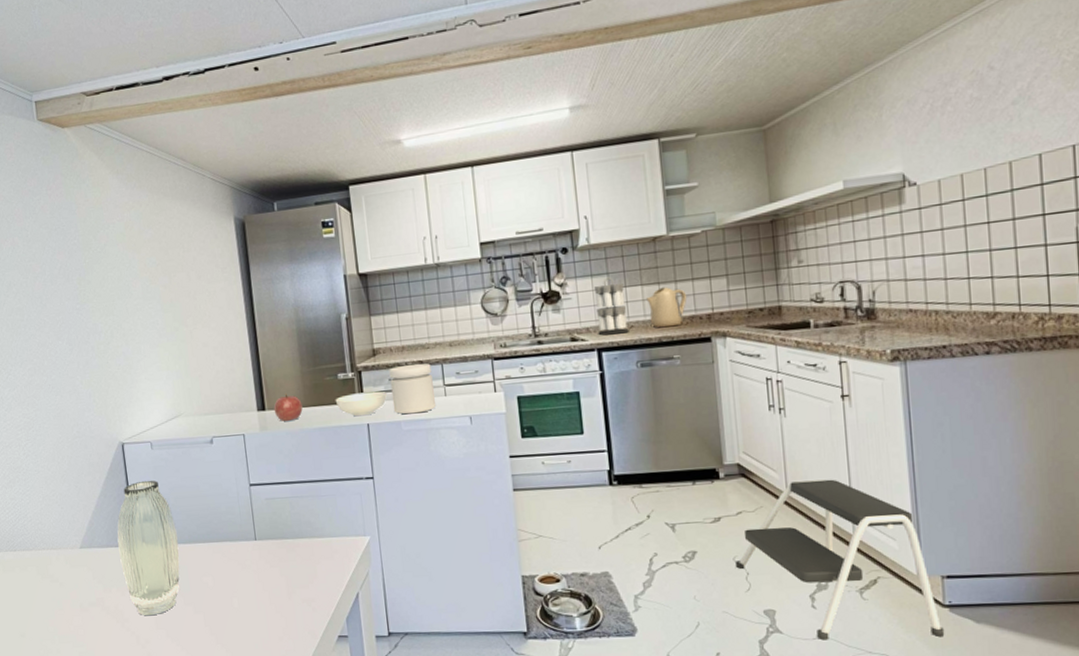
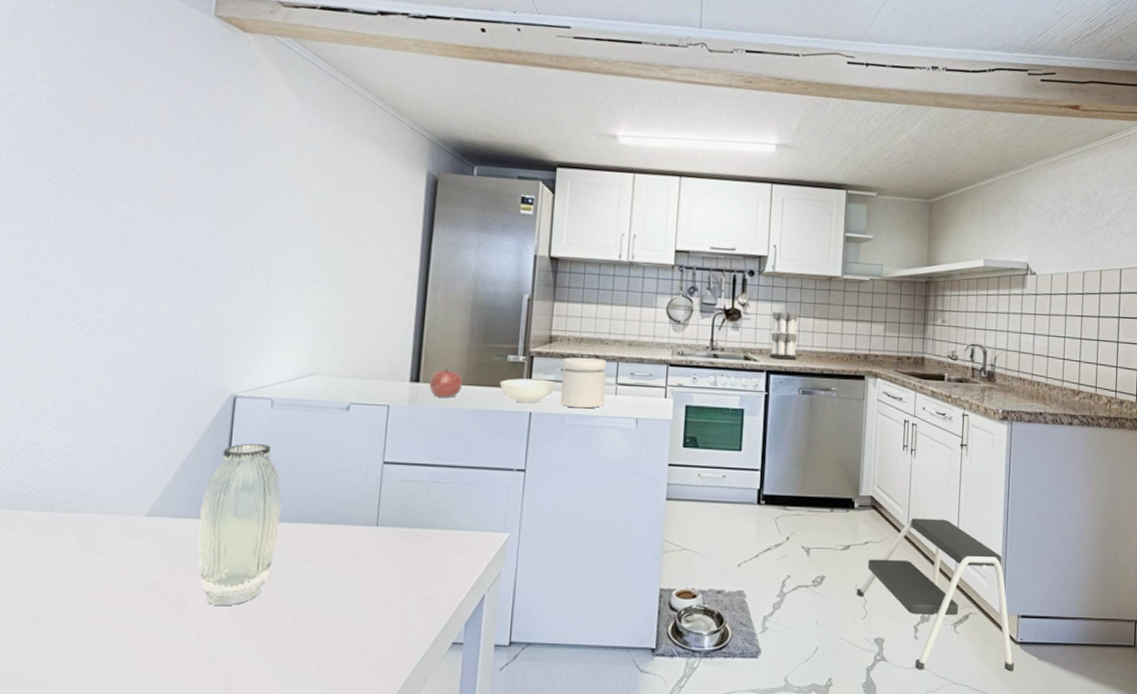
kettle: present [646,287,687,328] -> none [816,323,851,361]

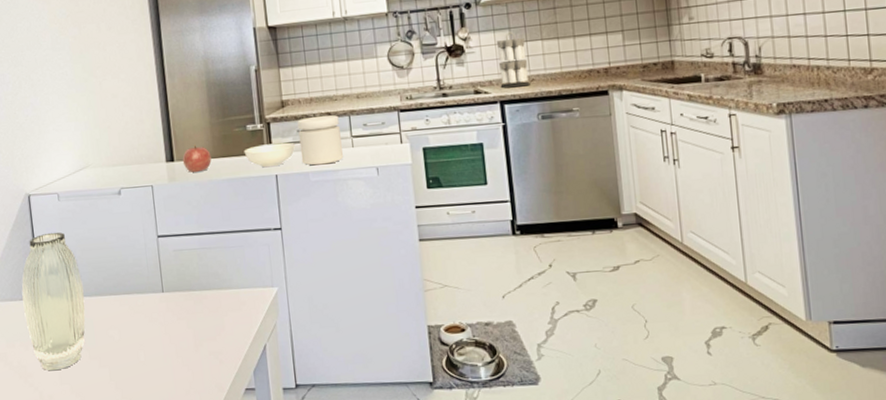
step stool: present [857,517,1015,671] -> none [634,228,833,386]

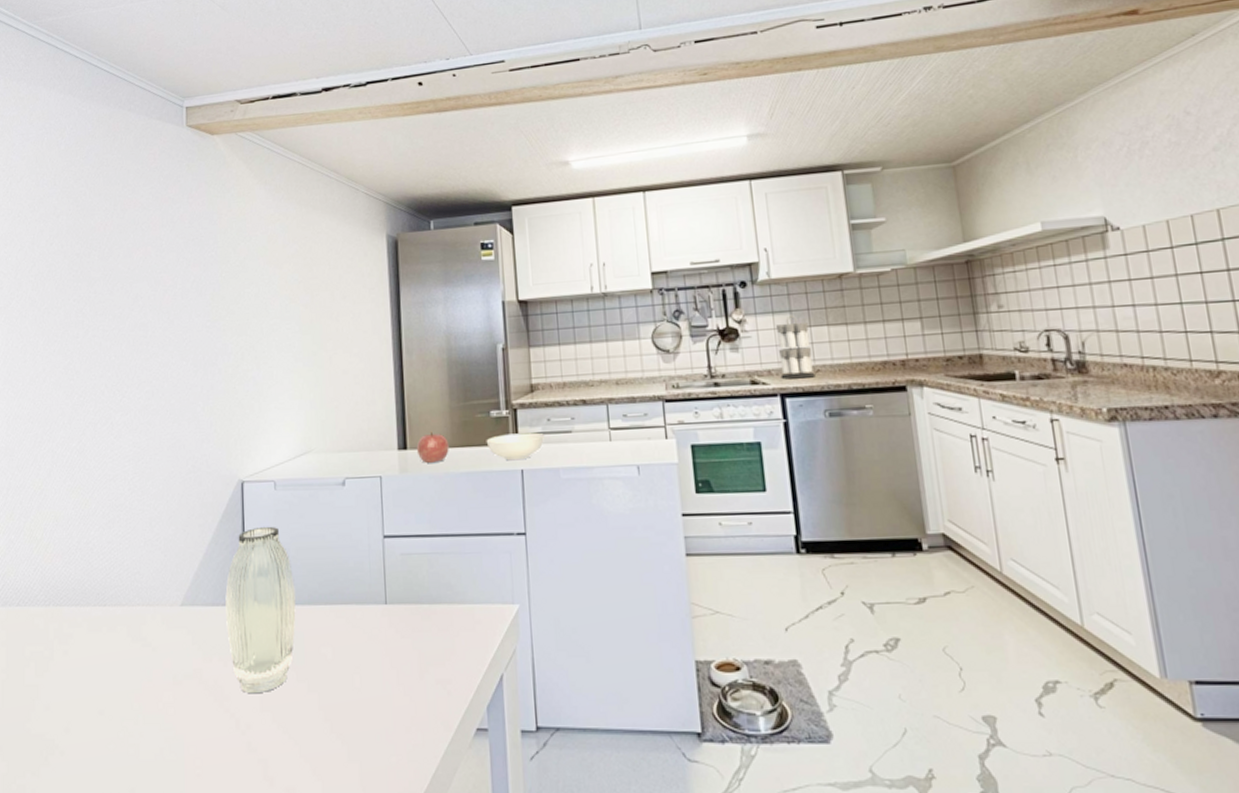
jar: present [297,115,344,166] -> none [548,402,600,461]

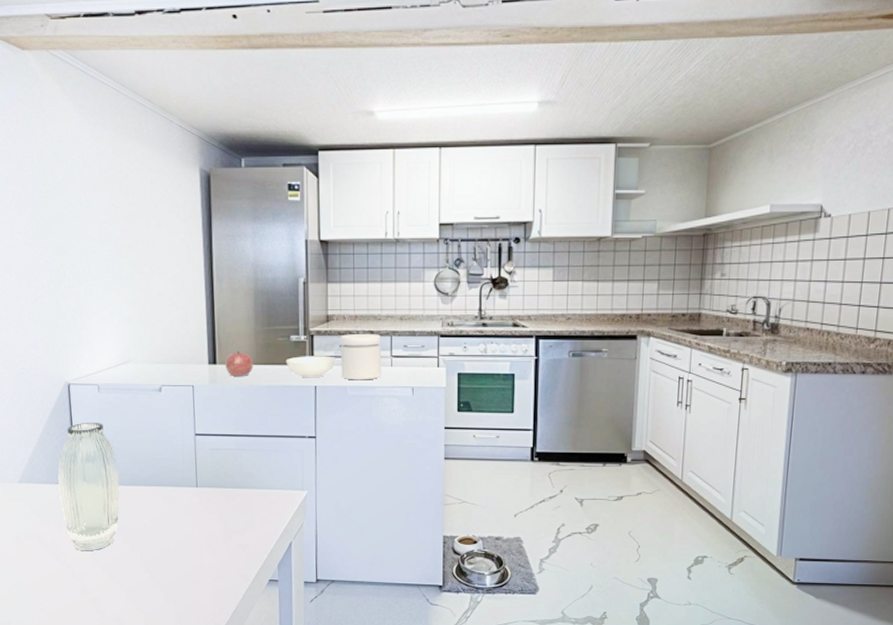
jar: none [548,402,600,461] -> present [340,333,382,380]
spice rack: present [776,315,815,380] -> none [538,270,566,324]

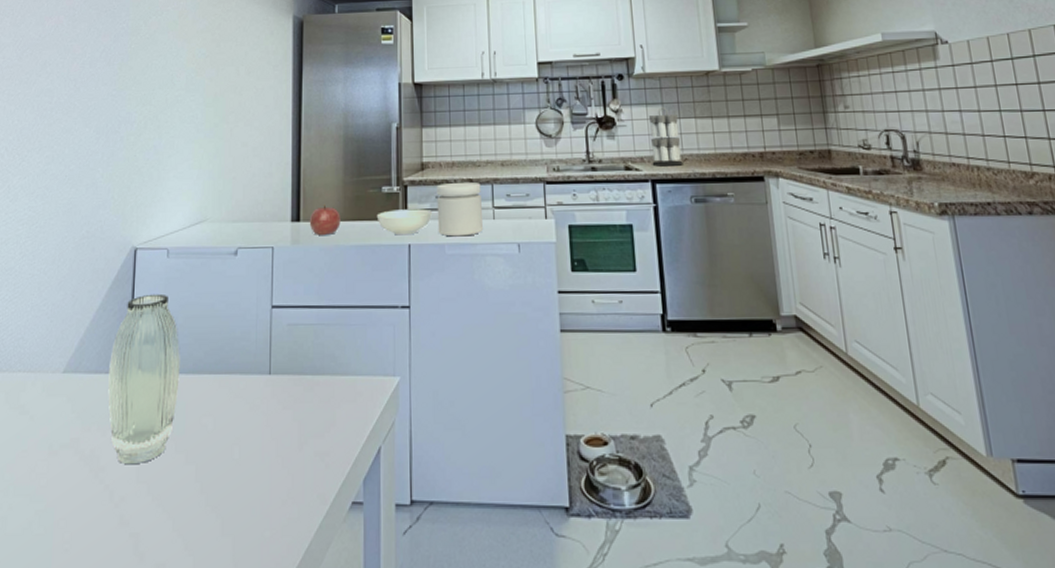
spice rack: none [538,270,566,324] -> present [649,107,683,167]

